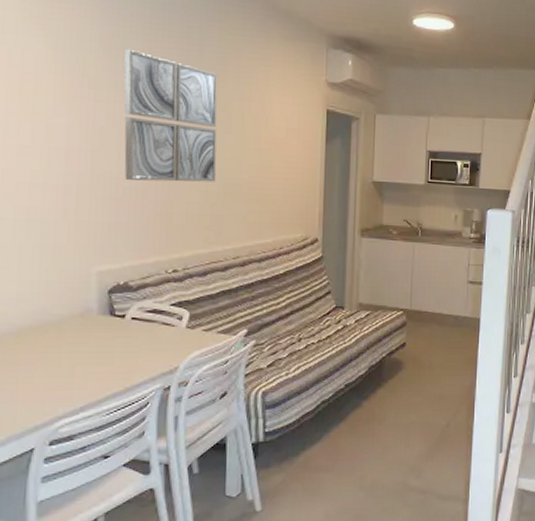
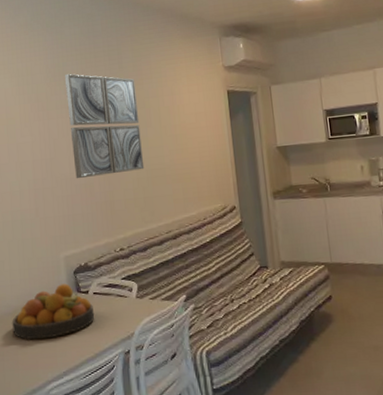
fruit bowl: none [13,304,131,368] -> present [12,283,95,340]

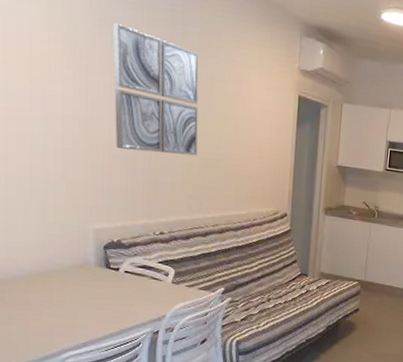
fruit bowl: present [12,283,95,340] -> none [24,256,124,309]

